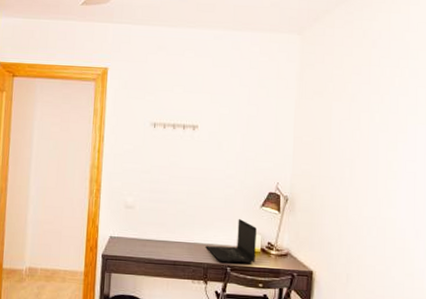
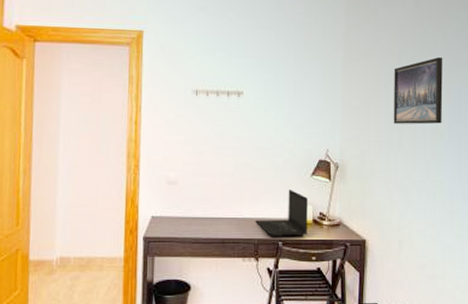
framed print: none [345,97,400,162] -> present [393,57,443,124]

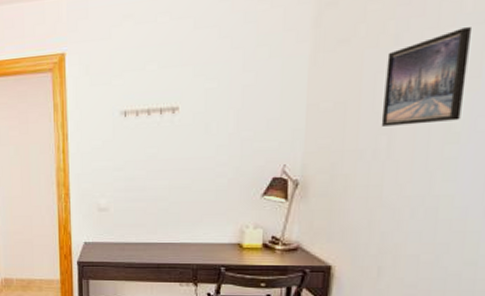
laptop: present [255,190,308,236] -> none [194,212,257,261]

